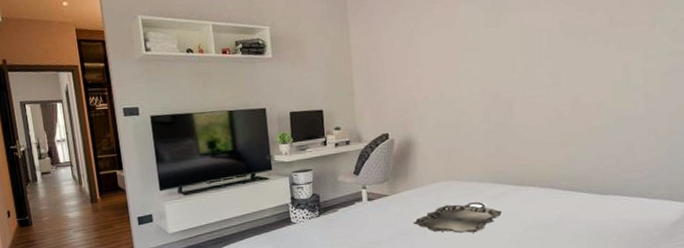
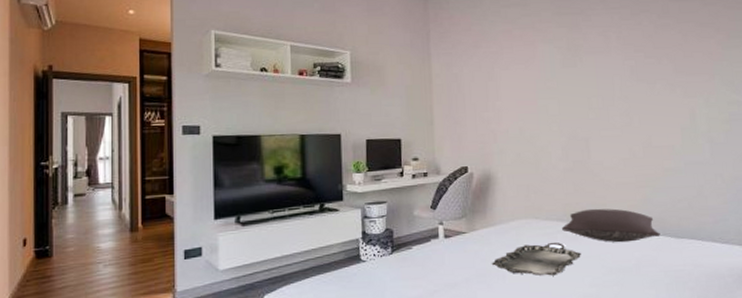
pillow: none [482,168,584,201] -> present [561,208,660,243]

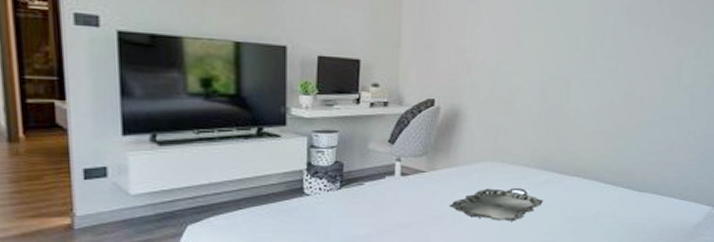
pillow: present [561,208,660,243] -> none [526,156,624,193]

